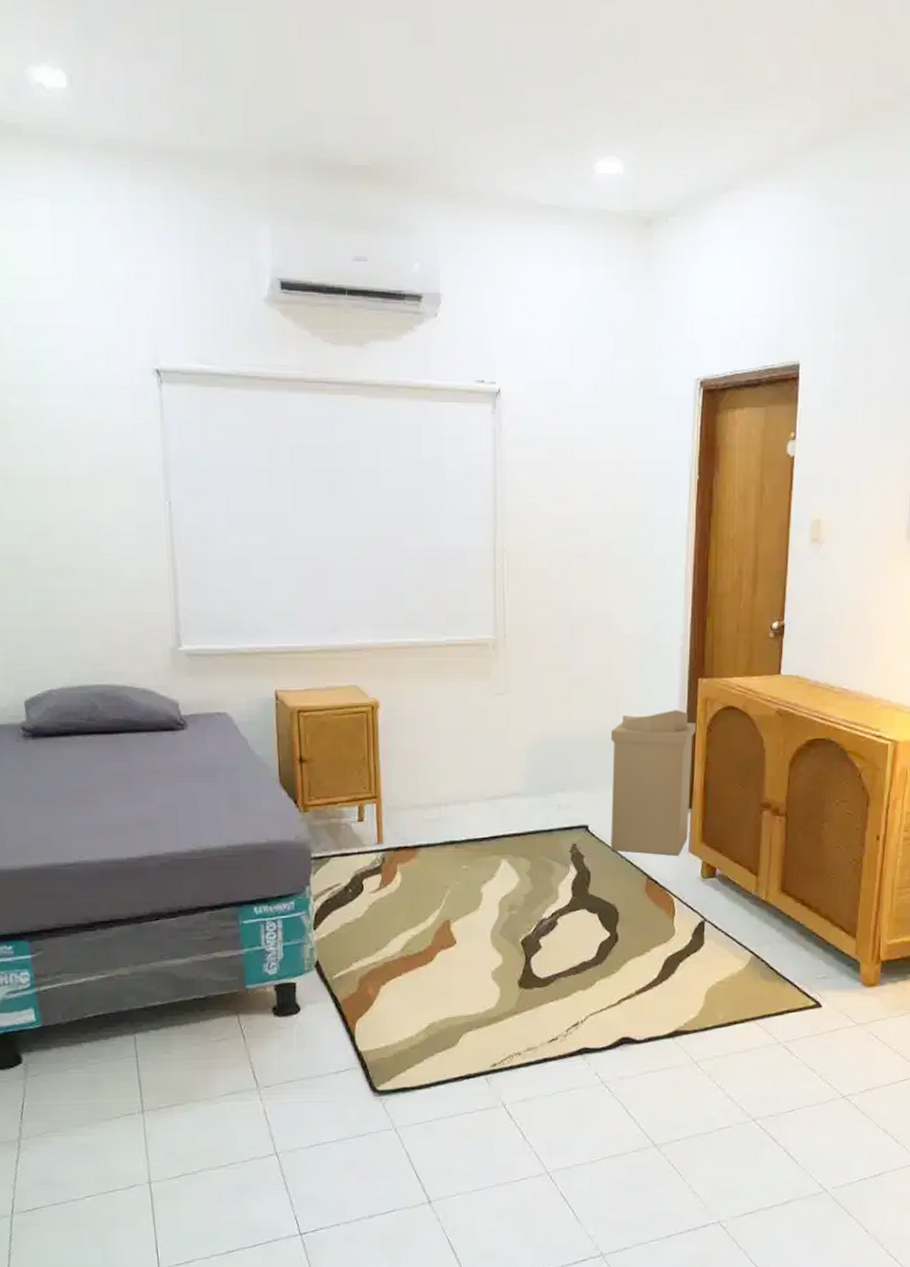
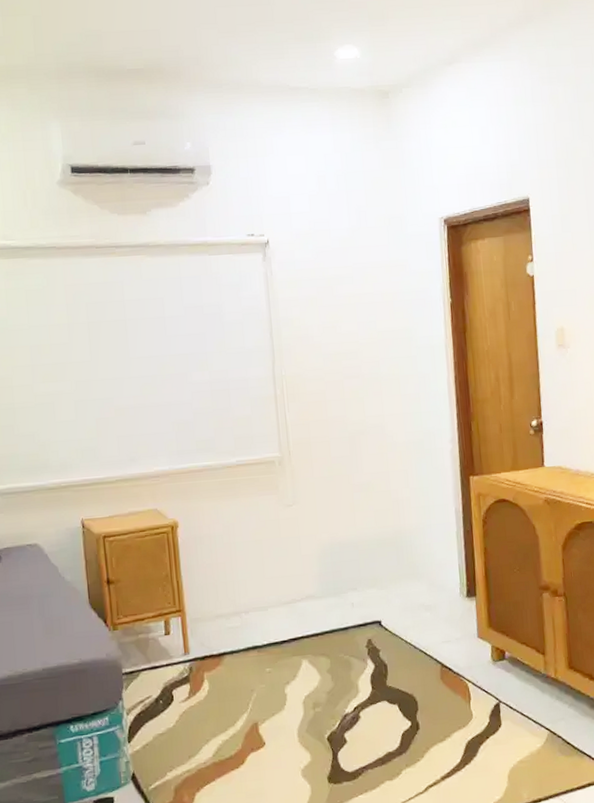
trash bin: present [611,710,696,856] -> none [394,506,475,643]

